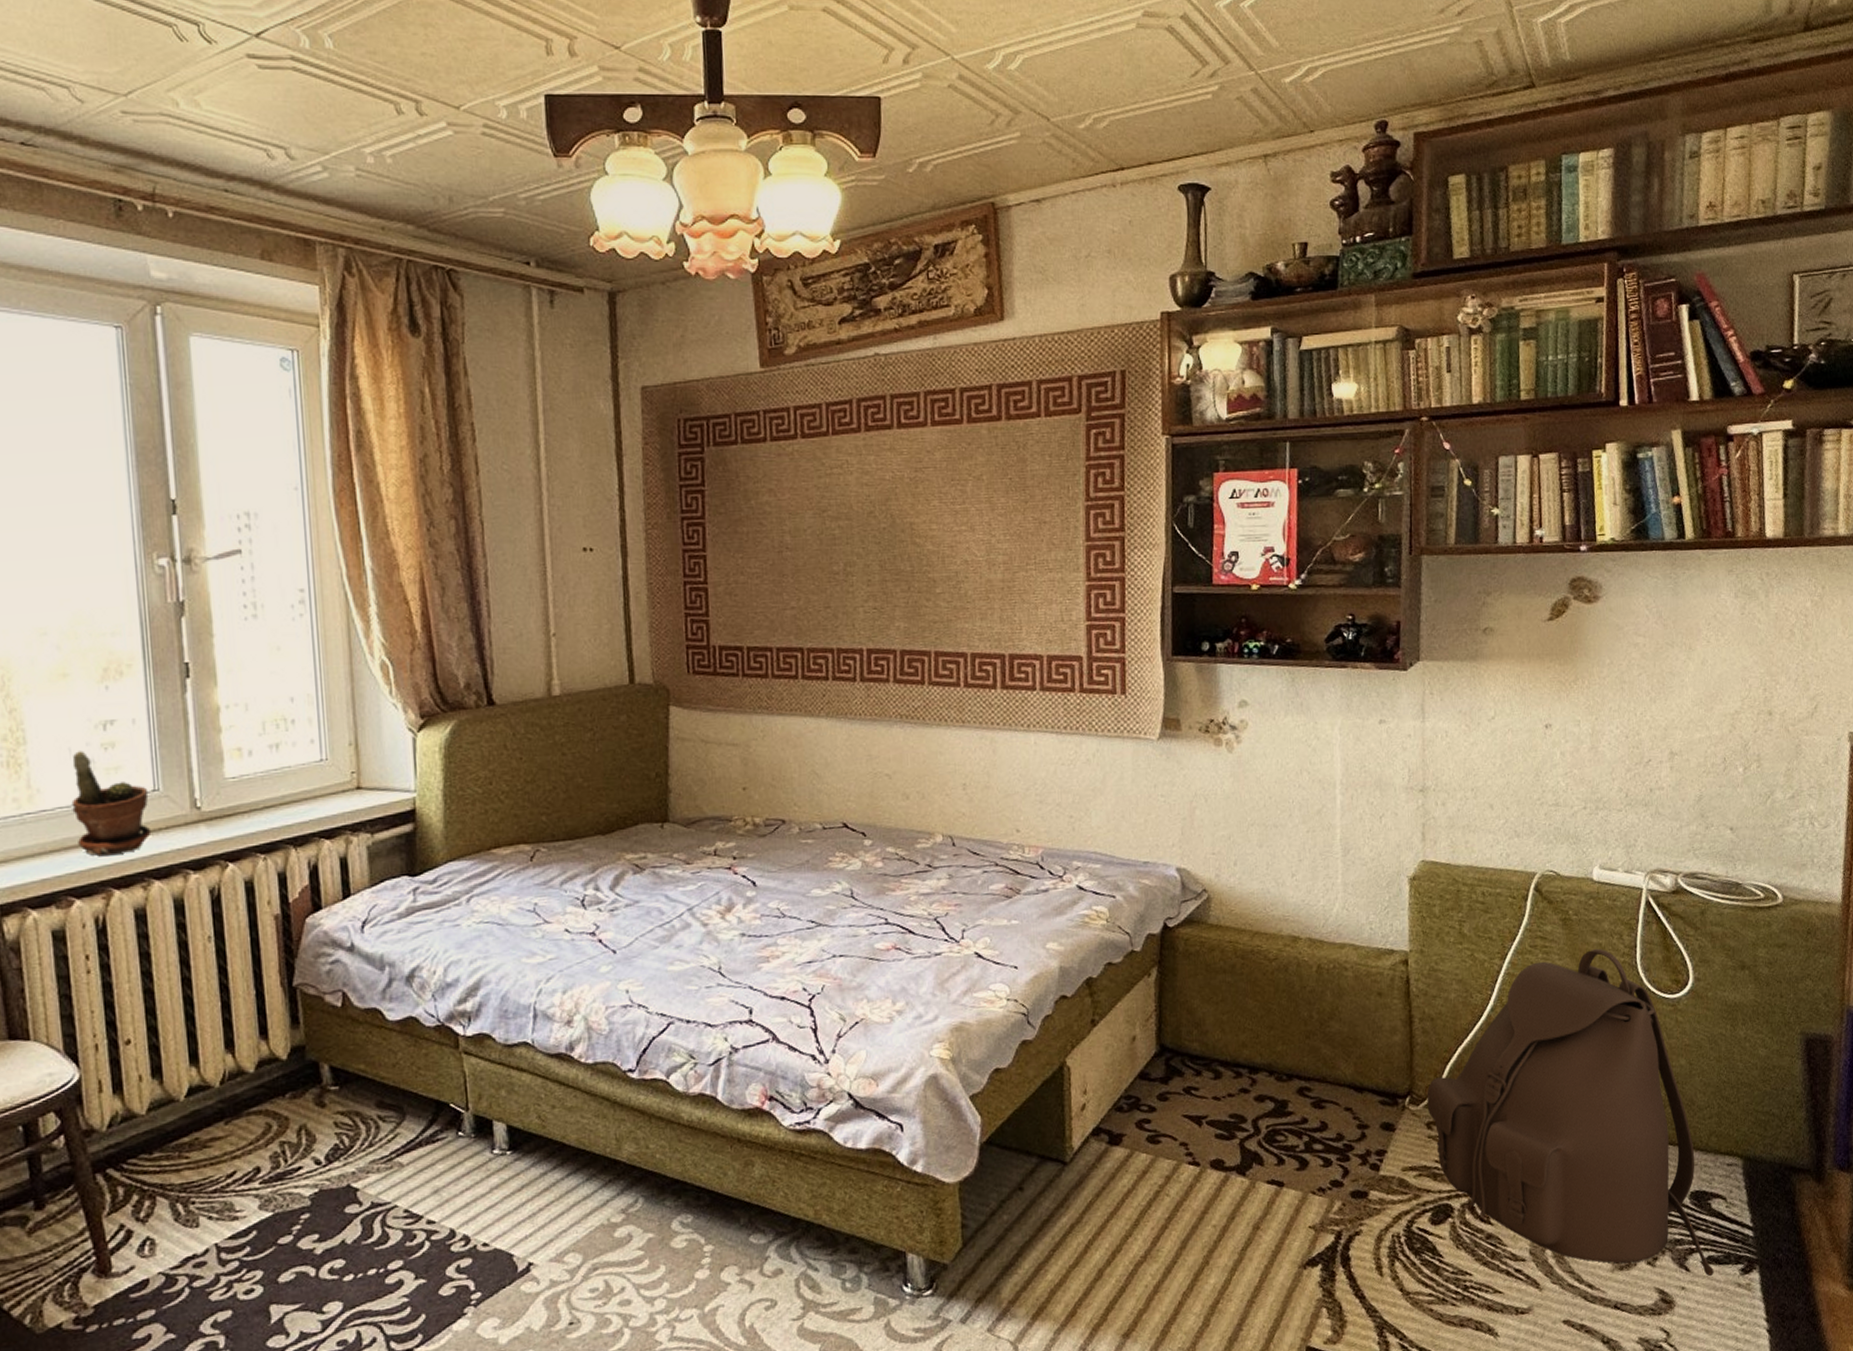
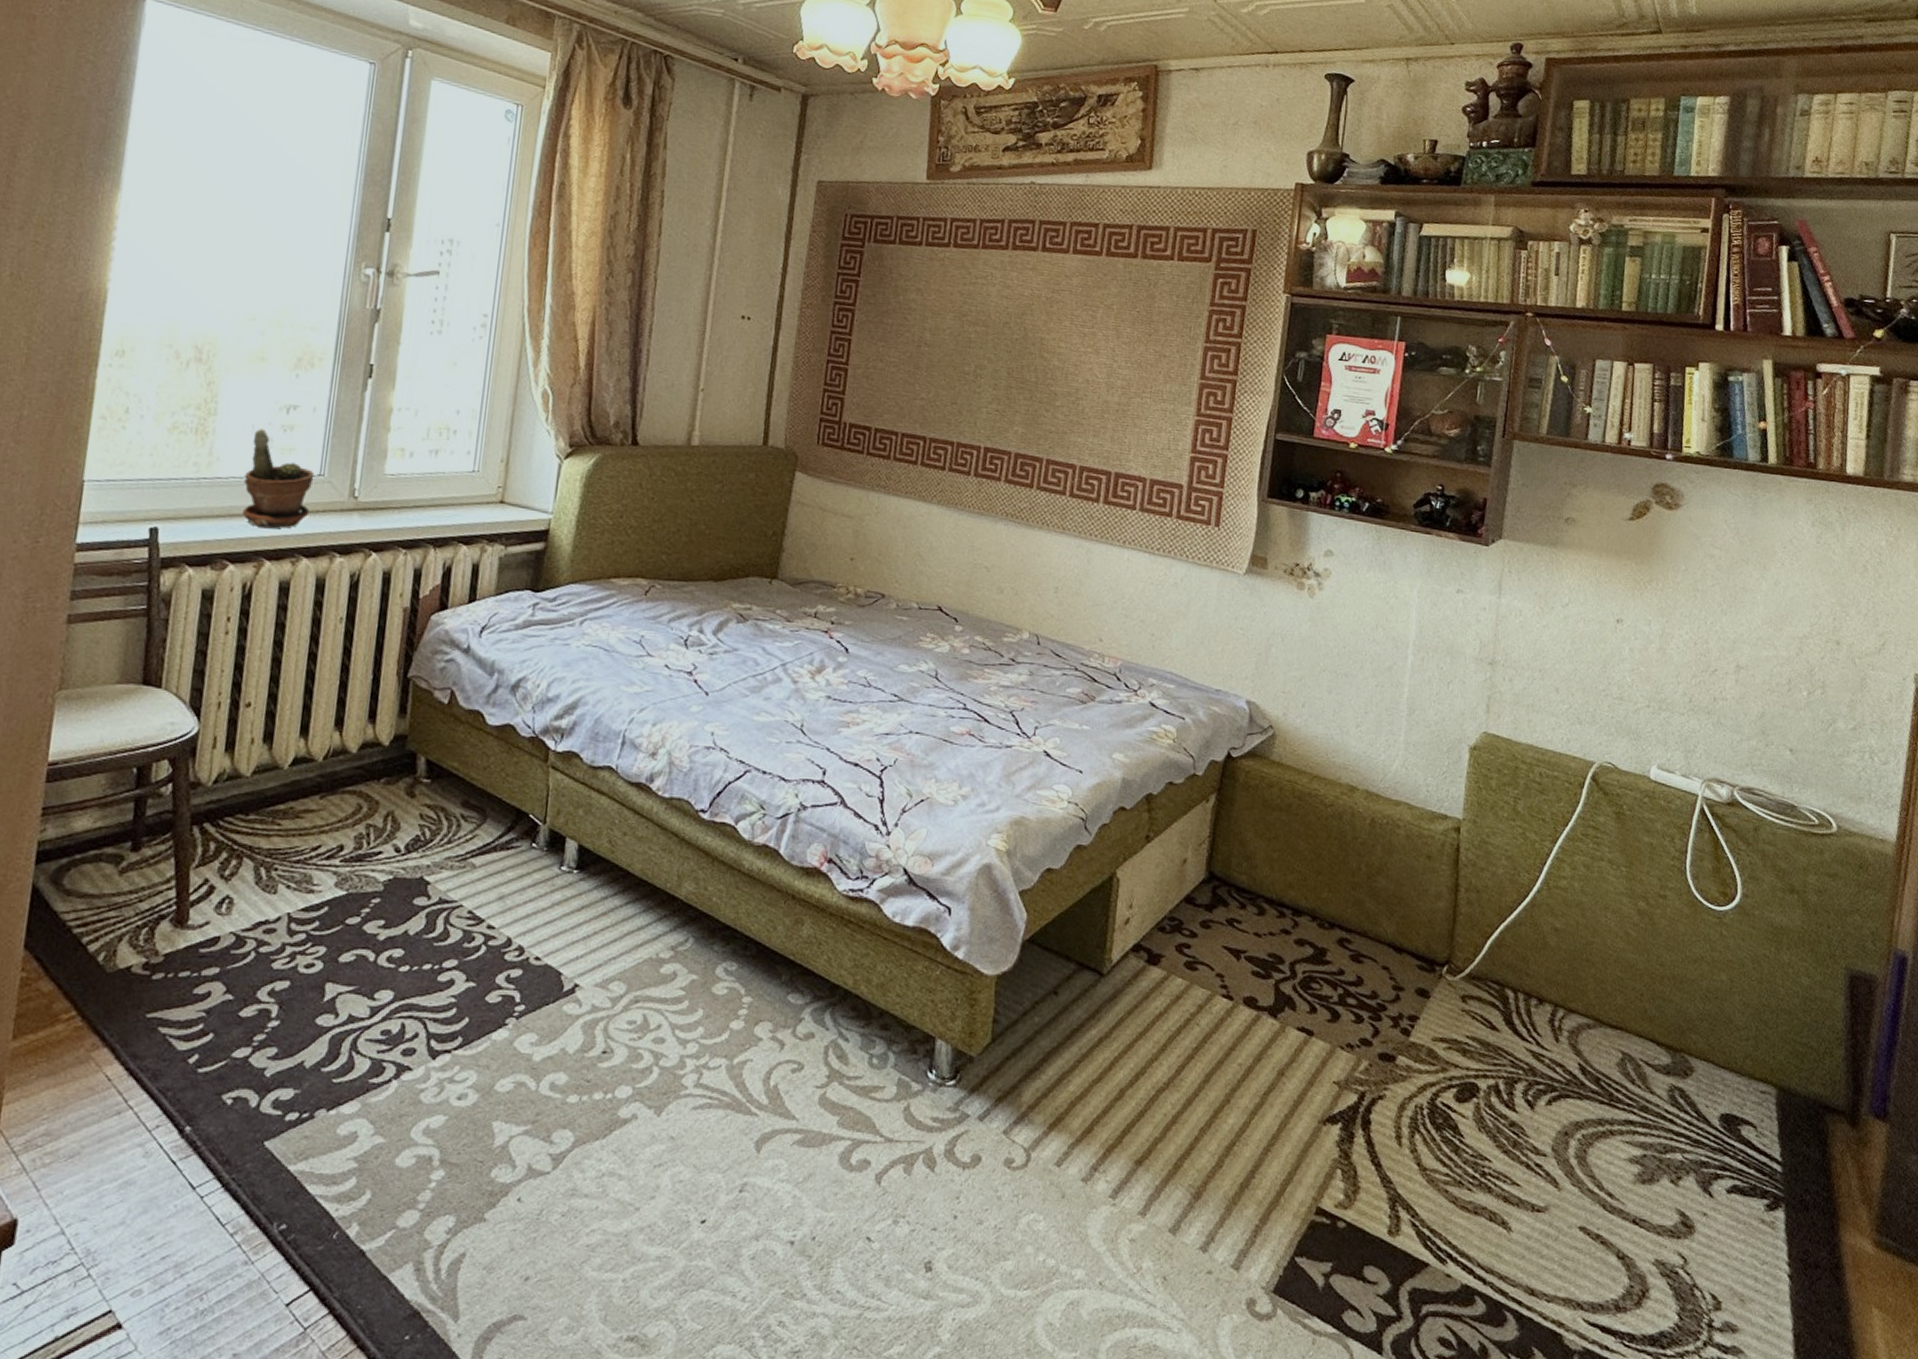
backpack: present [1426,949,1714,1277] -> none [1464,848,1738,1207]

